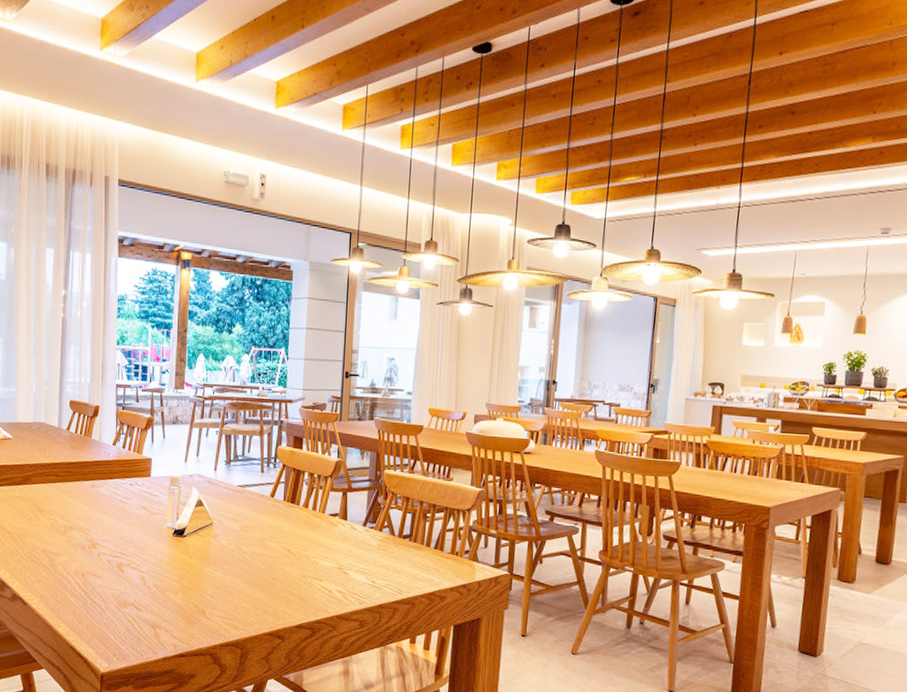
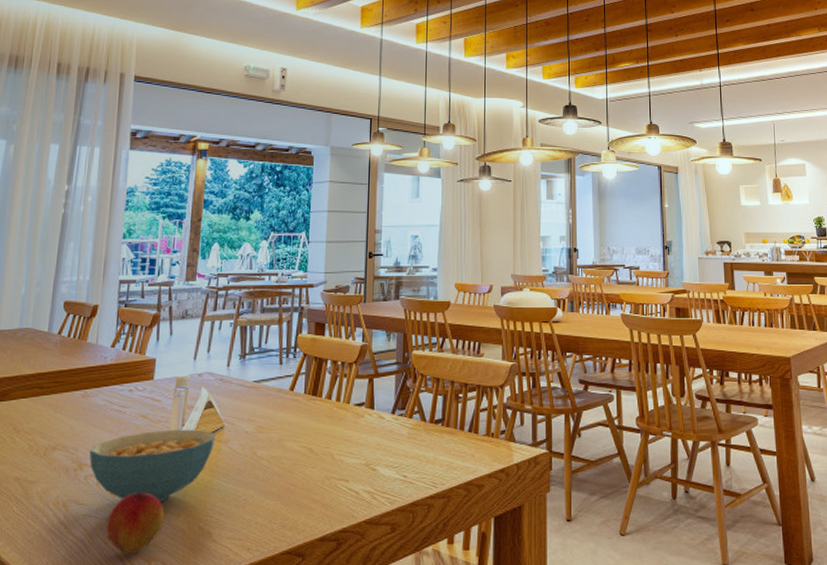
cereal bowl: none [100,521,205,581] -> present [89,429,215,502]
peach: none [117,571,165,620] -> present [105,492,165,554]

